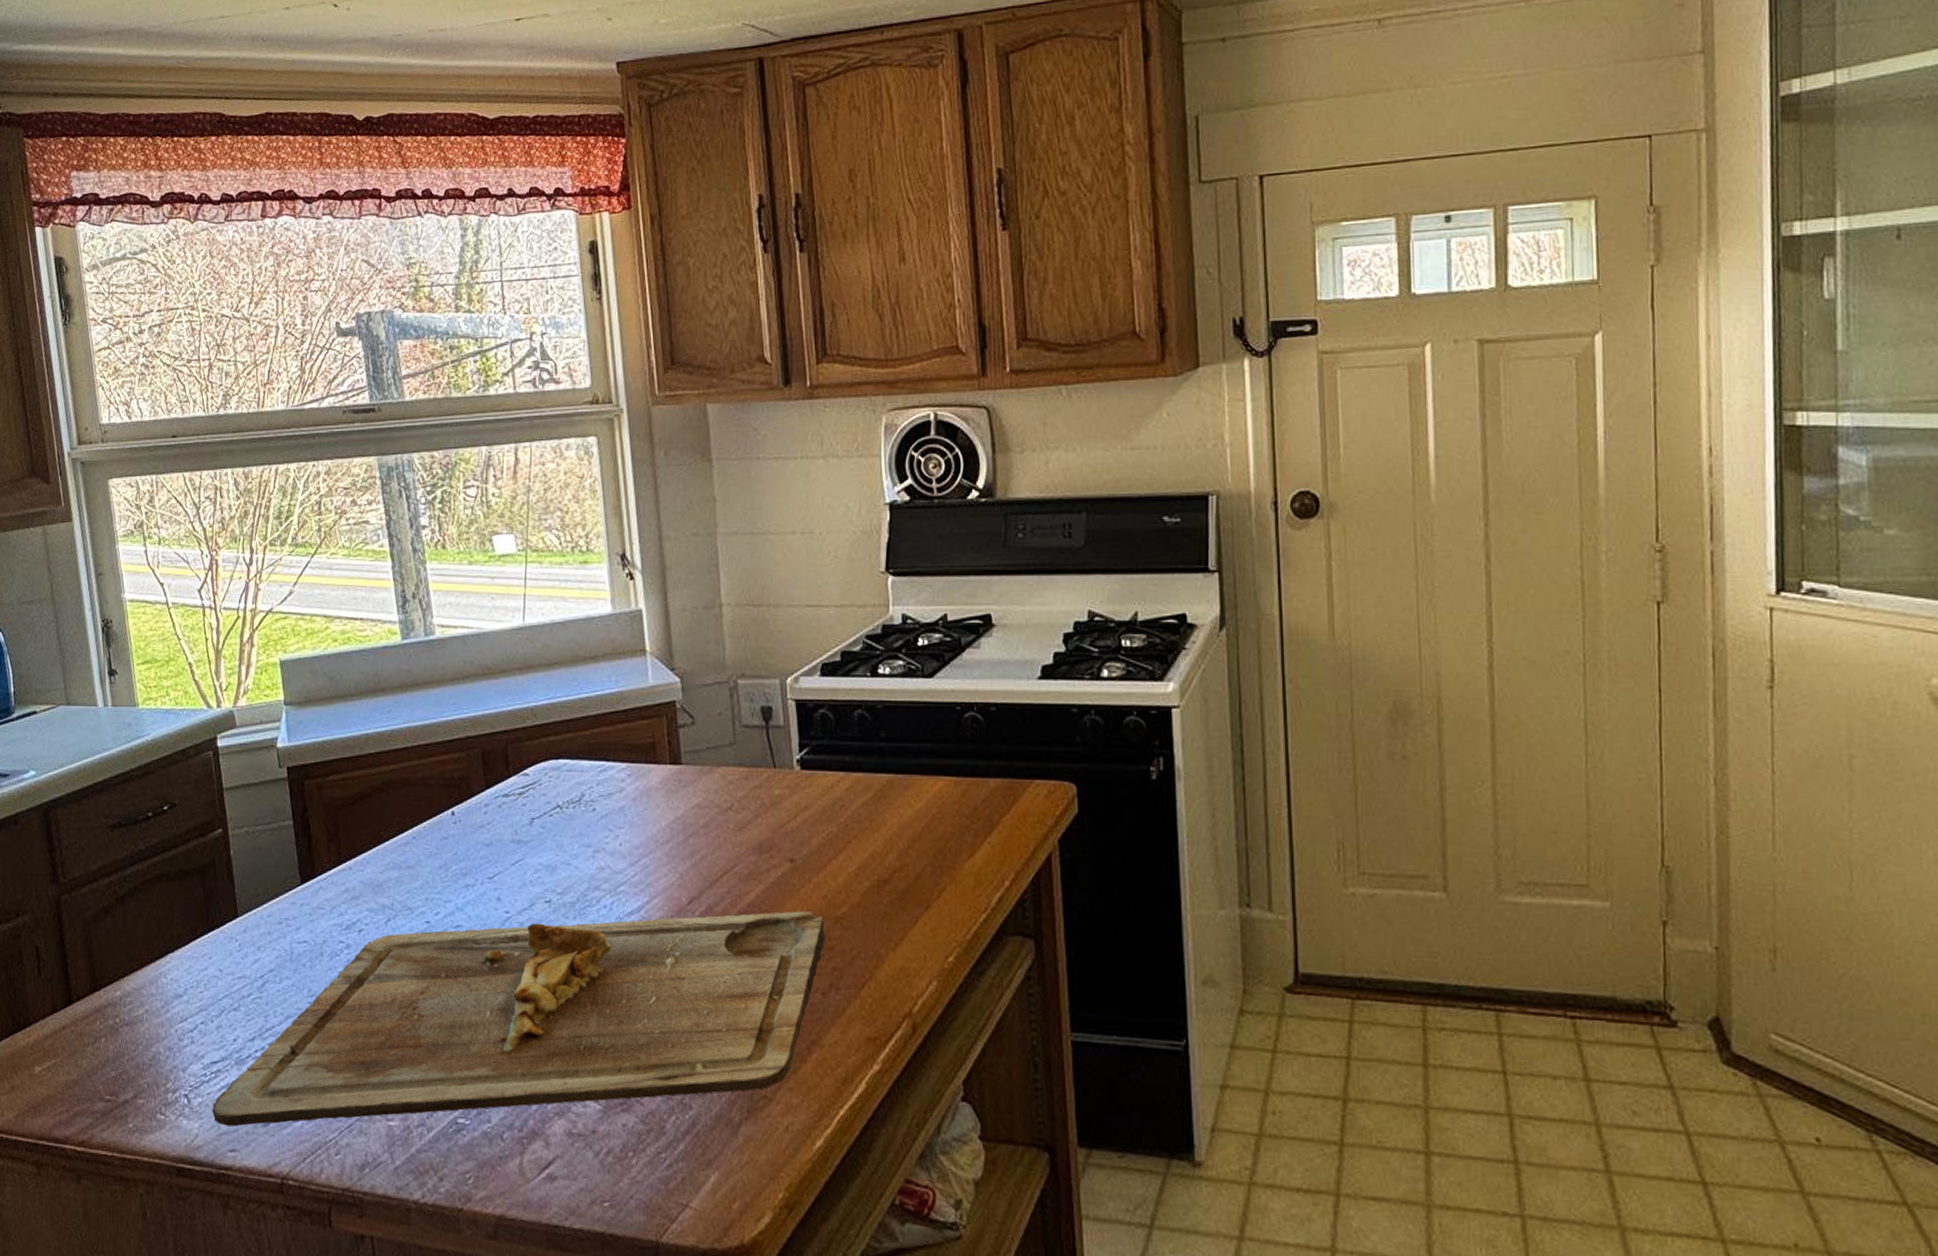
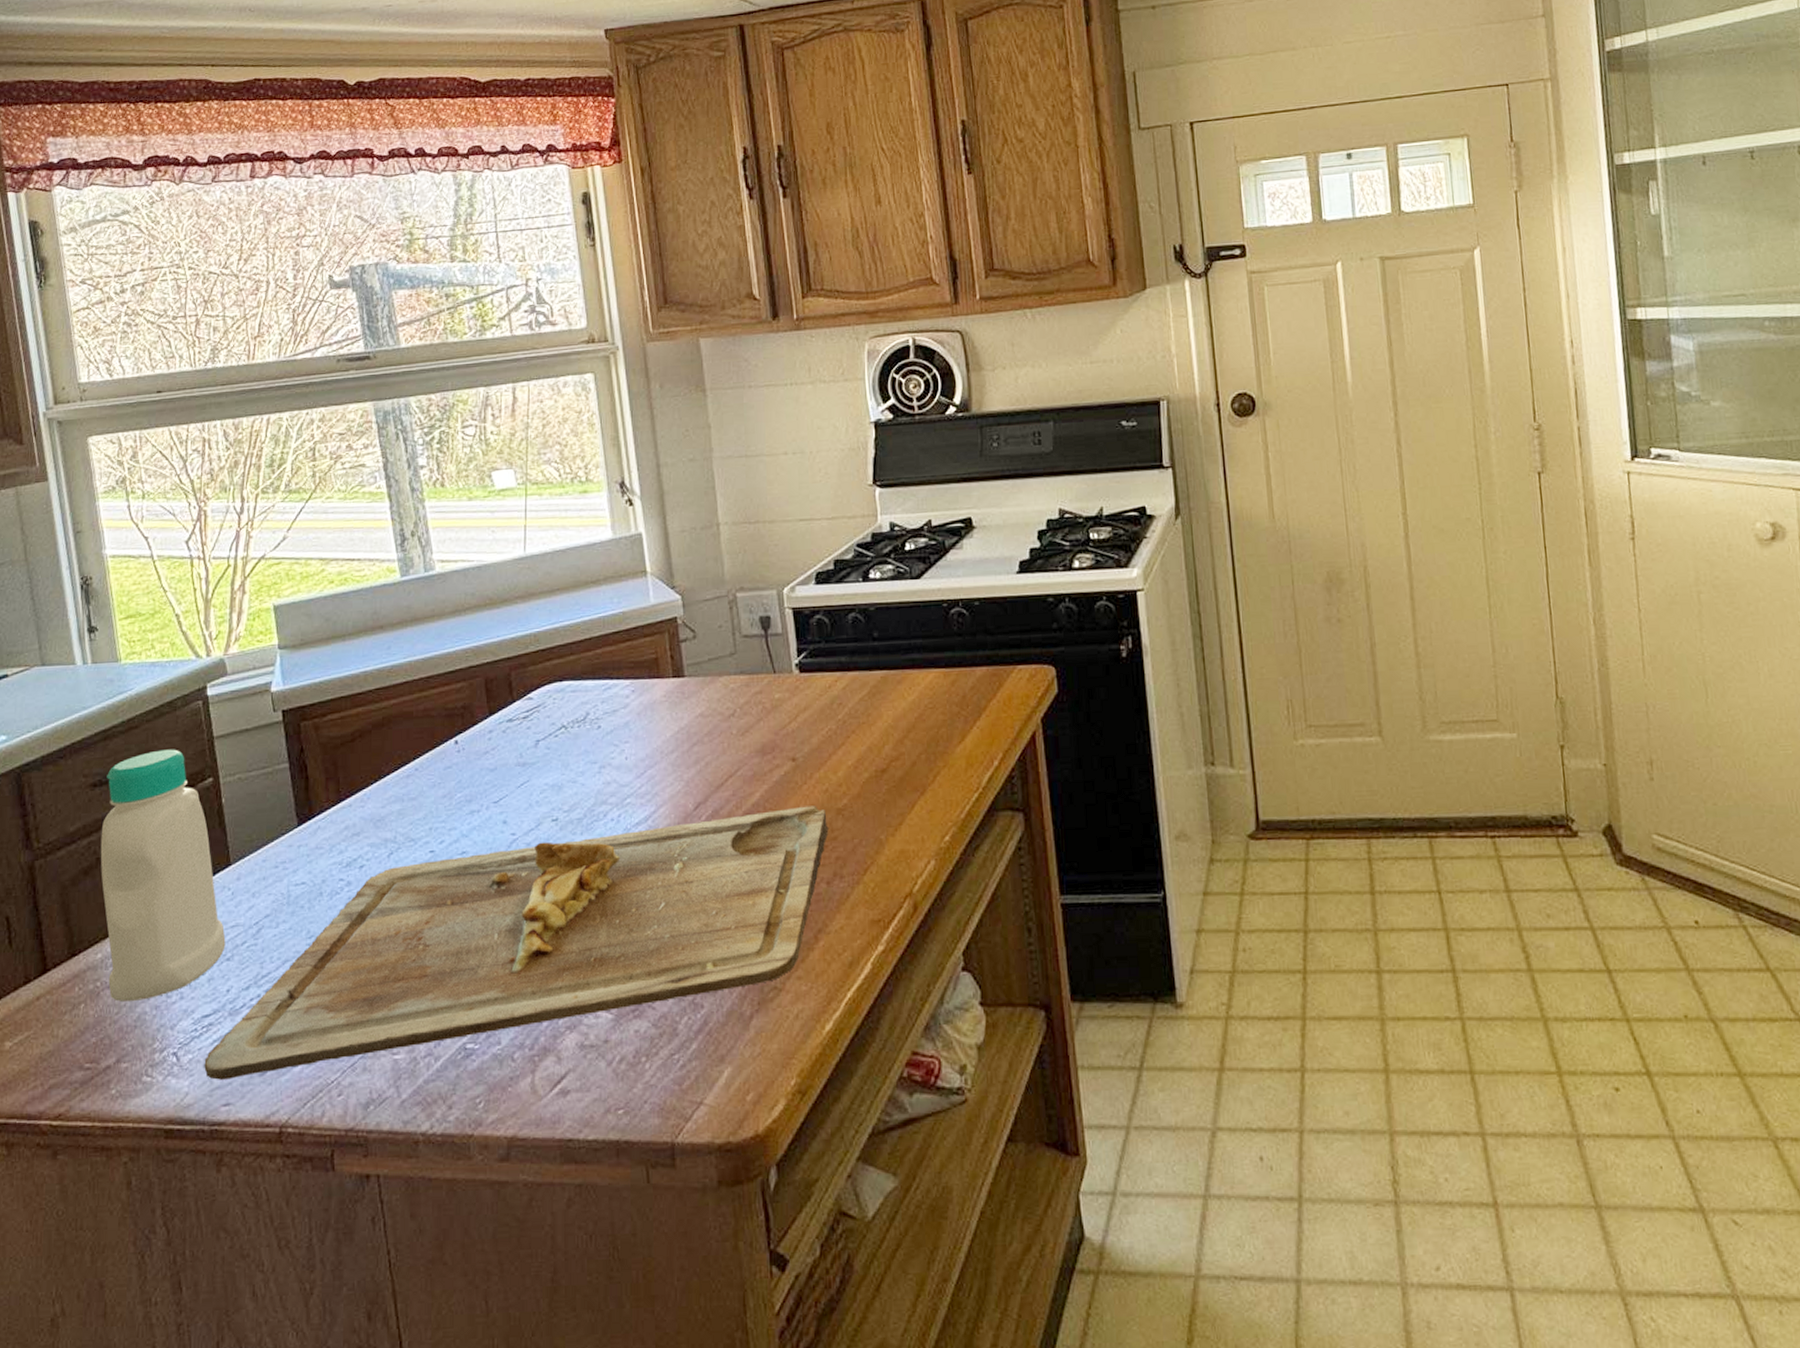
bottle: none [119,797,233,1041] -> present [100,749,226,1002]

